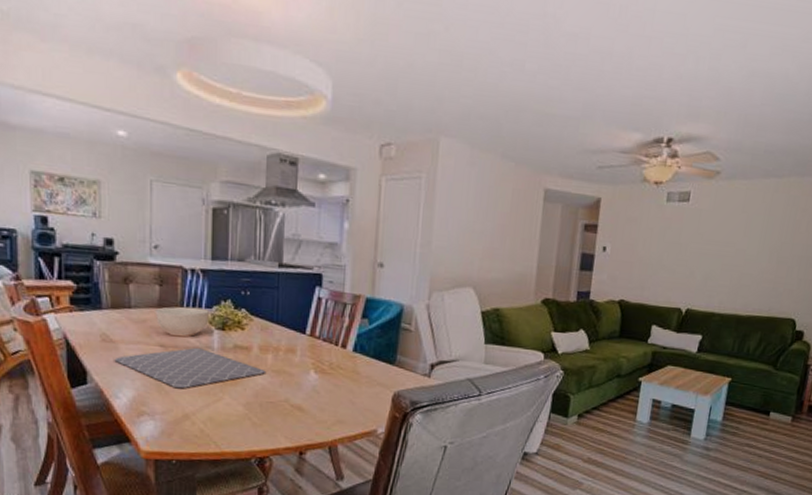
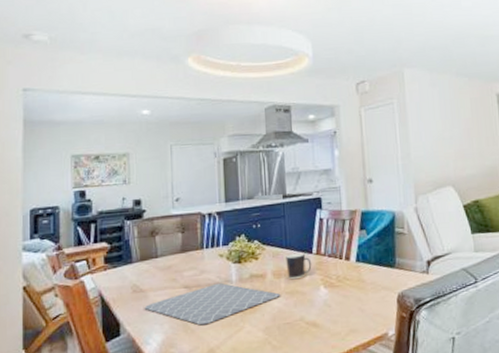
bowl: present [154,306,210,337] -> none [178,246,227,277]
mug: none [275,330,304,359] -> present [286,252,312,280]

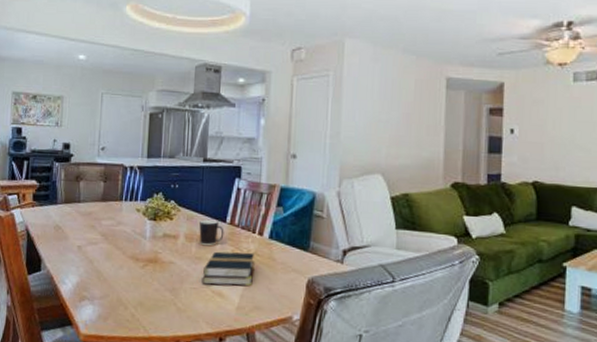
placemat: present [144,283,280,326] -> none [64,236,190,276]
hardback book: none [294,278,346,318] -> present [202,251,255,286]

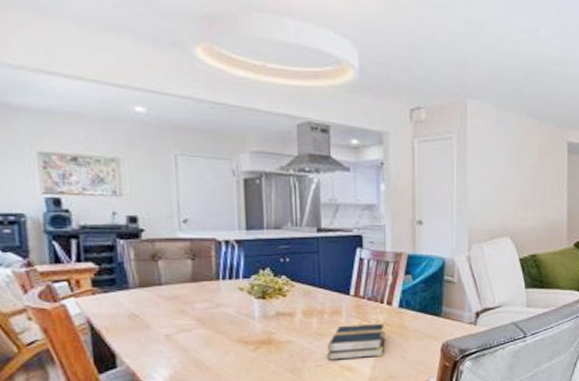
mug: present [199,219,224,246] -> none [319,293,349,321]

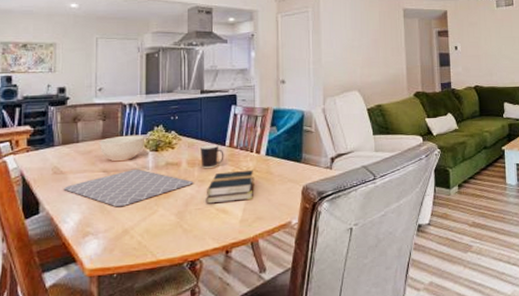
placemat: none [146,318,311,362] -> present [63,169,193,208]
bowl: none [188,278,249,310] -> present [99,134,146,162]
mug: none [319,293,349,321] -> present [200,144,224,169]

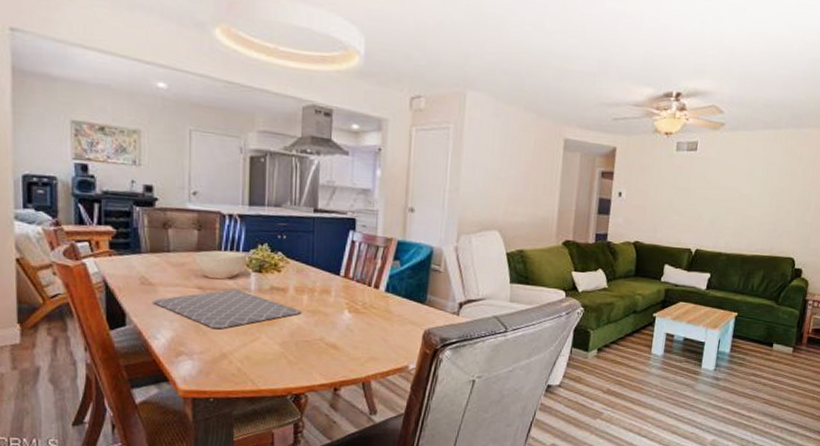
mug: present [200,144,224,169] -> none [310,272,338,299]
hardback book: present [206,169,254,204] -> none [314,304,371,338]

